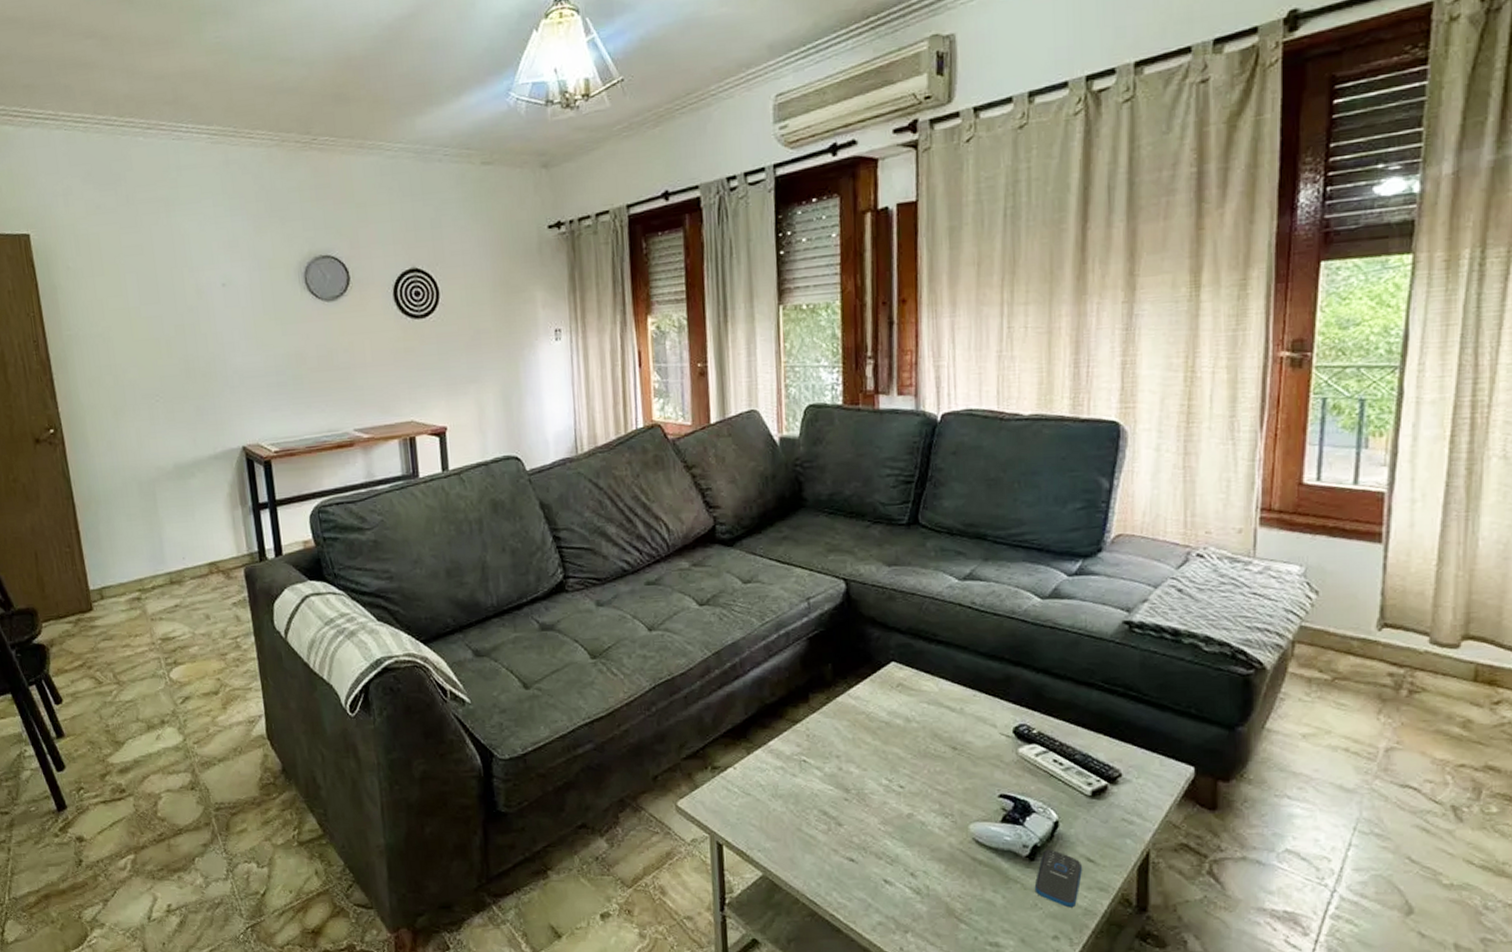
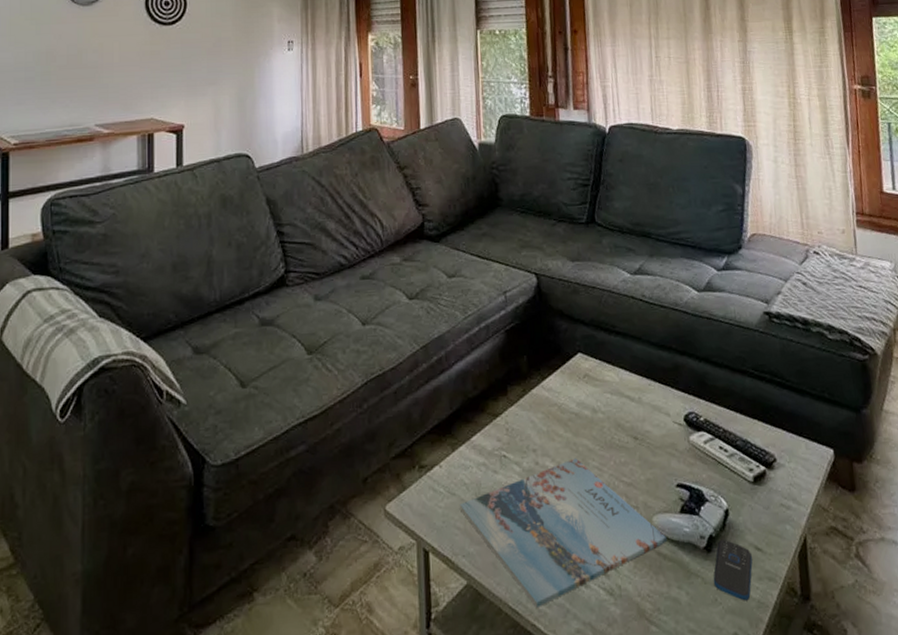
magazine: none [754,765,985,900] -> present [459,458,668,608]

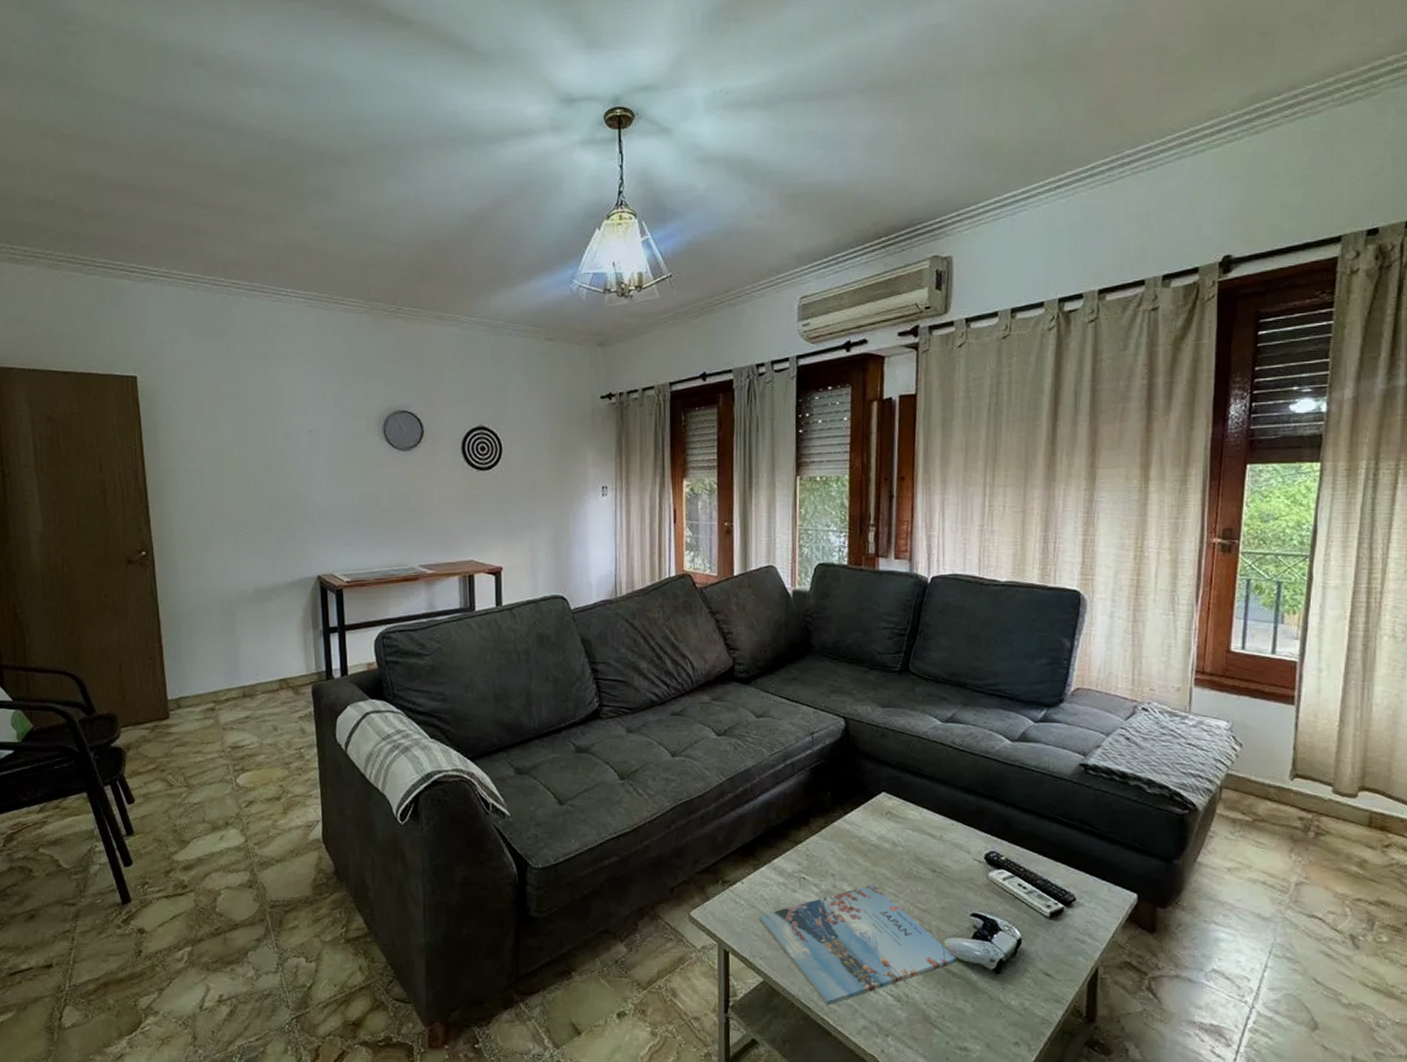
mobile phone: present [713,539,753,601] -> none [999,964,1040,1017]

